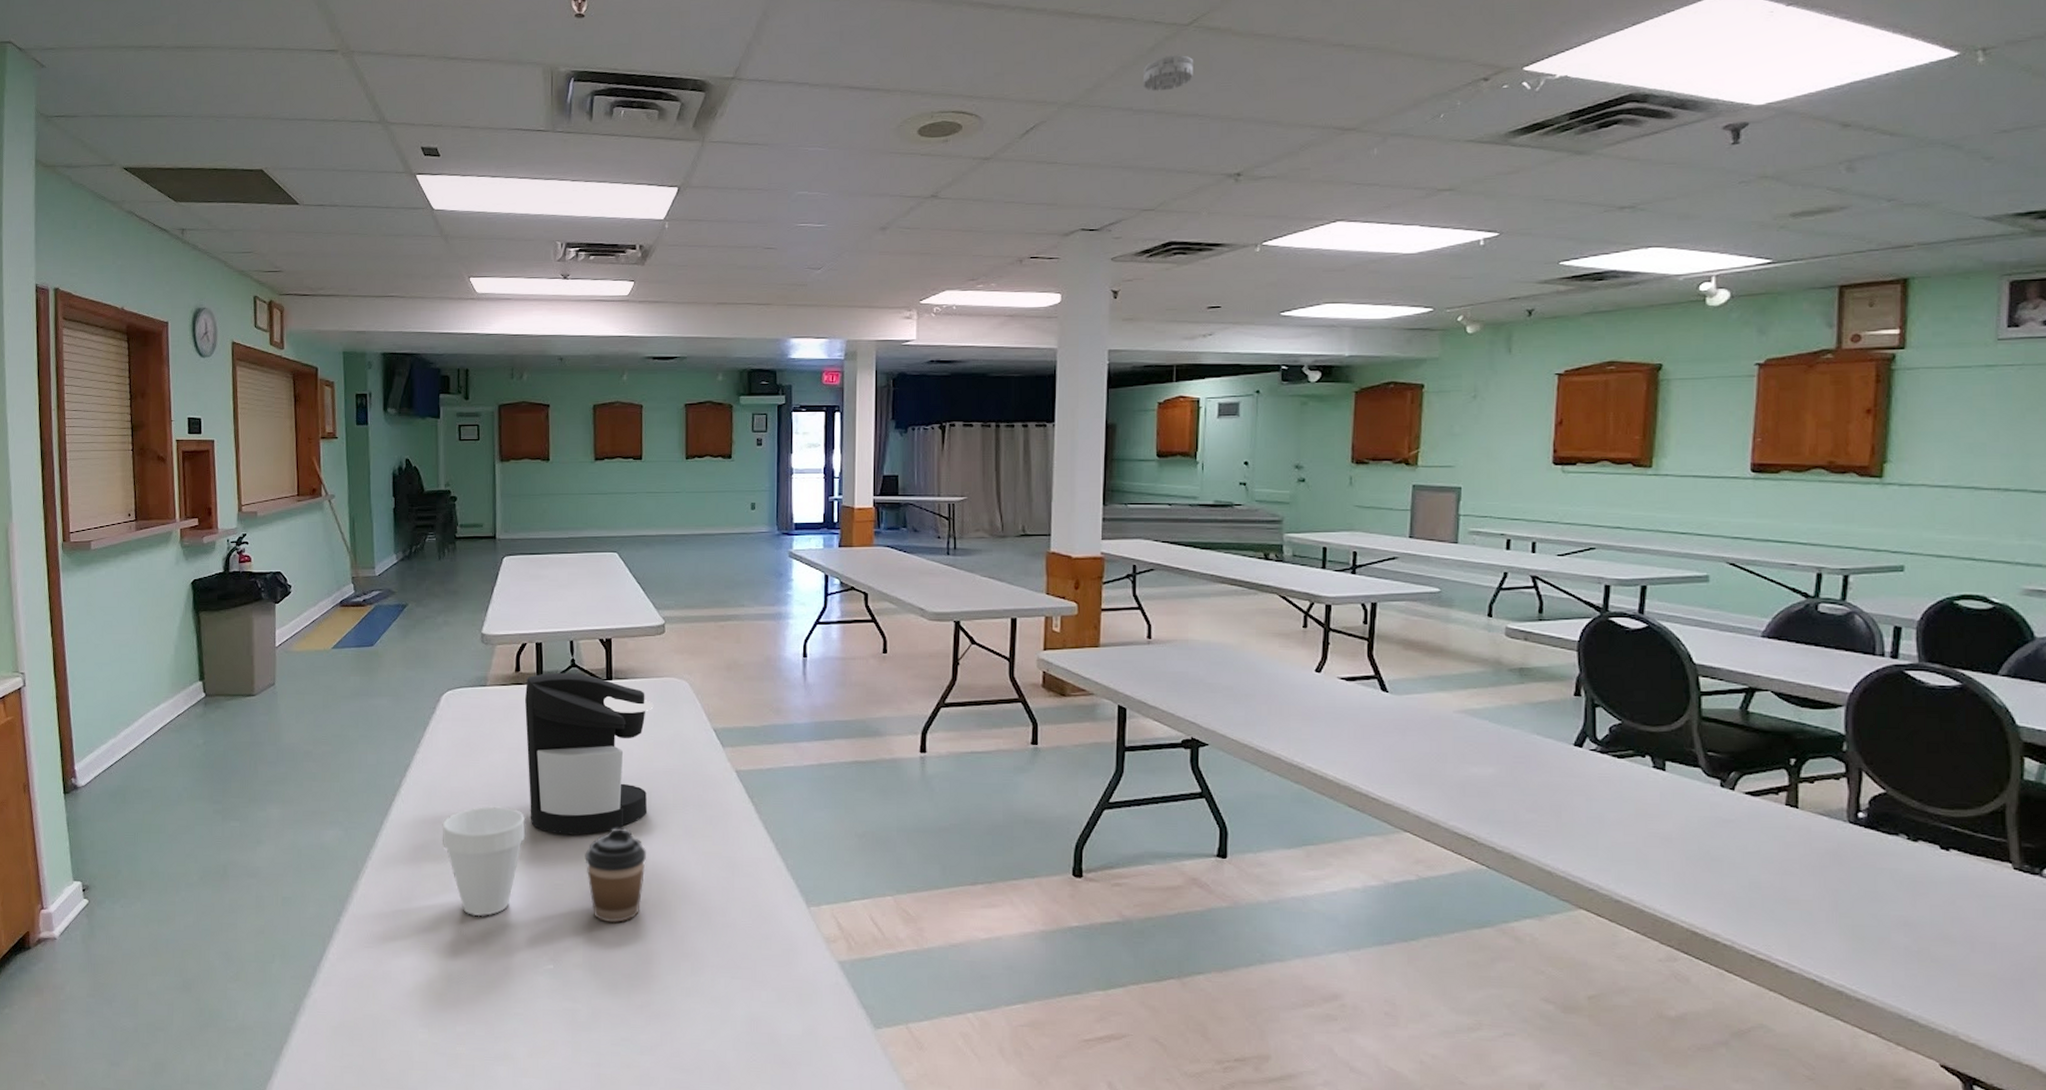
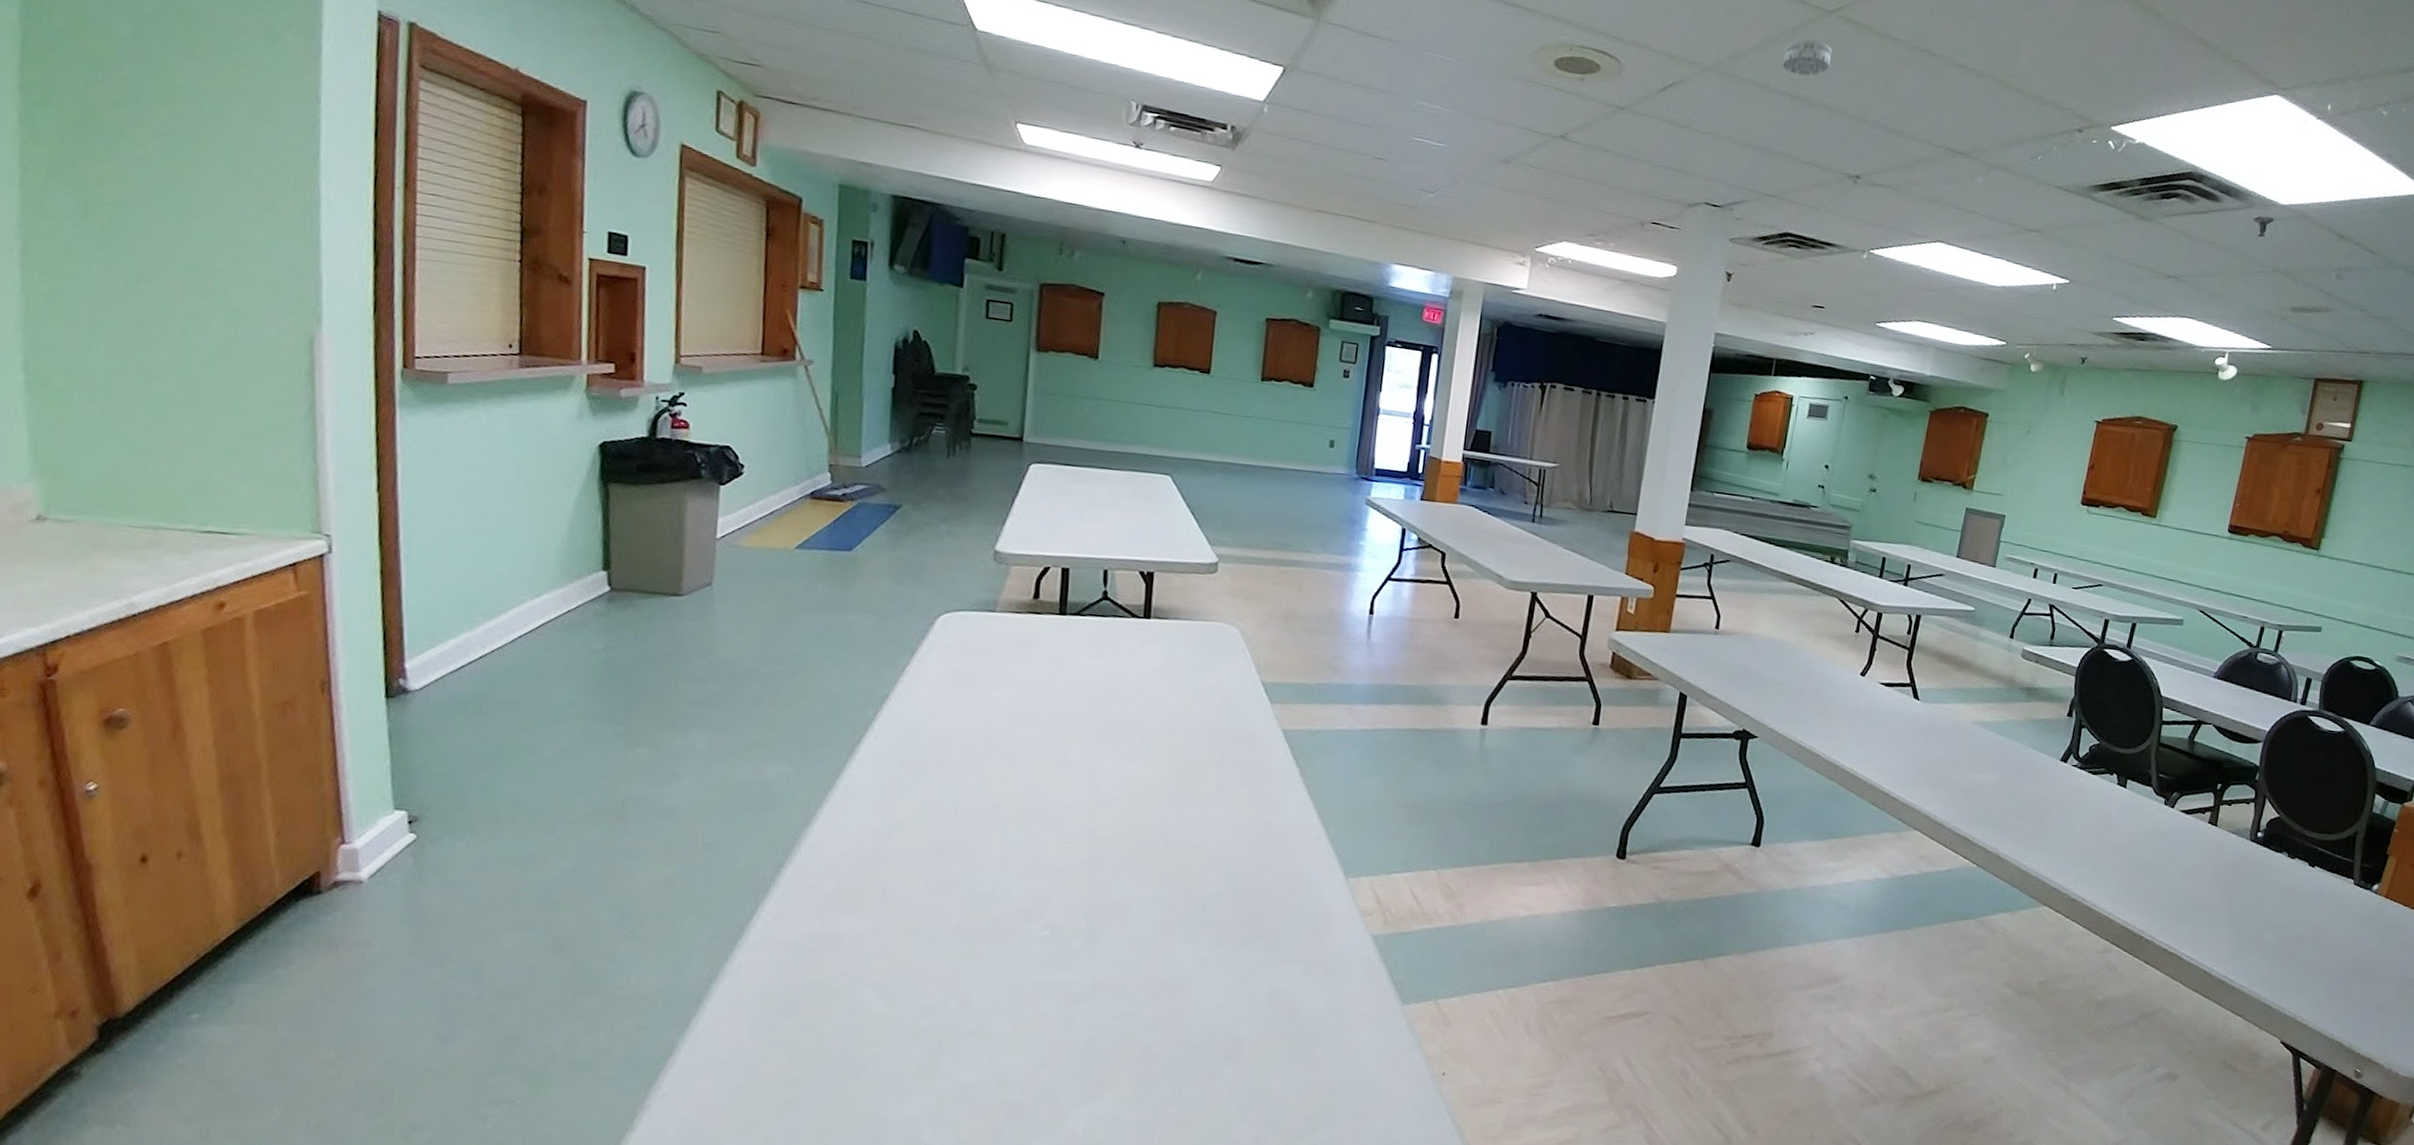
cup: present [442,806,526,917] -> none [923,749,1032,875]
coffee maker: present [525,672,653,834] -> none [1036,603,1195,788]
coffee cup: present [585,827,646,923] -> none [1098,783,1172,888]

